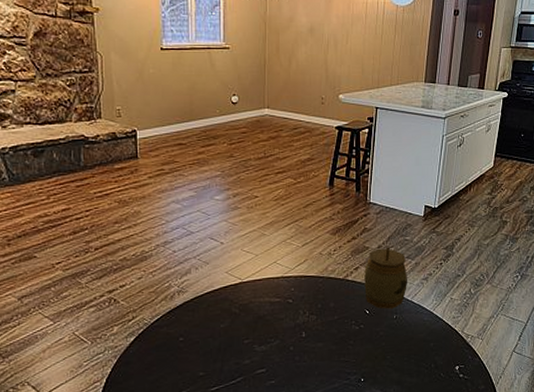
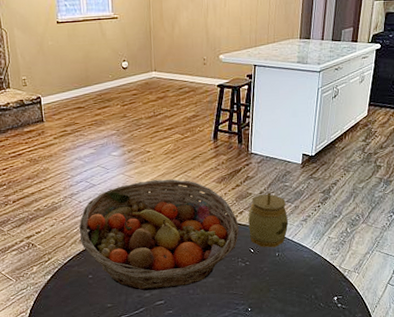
fruit basket: none [171,228,353,357] -> present [78,179,239,291]

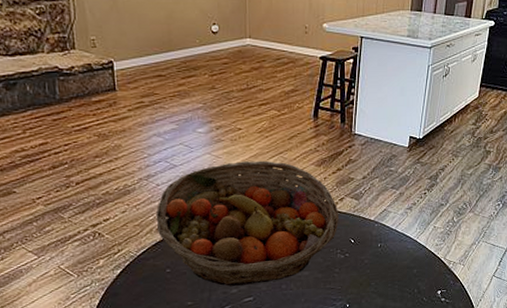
jar: present [248,192,289,248] -> none [349,177,393,238]

